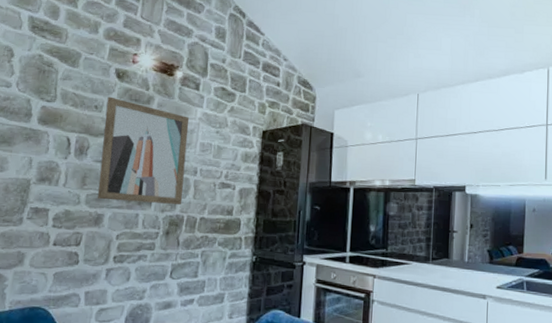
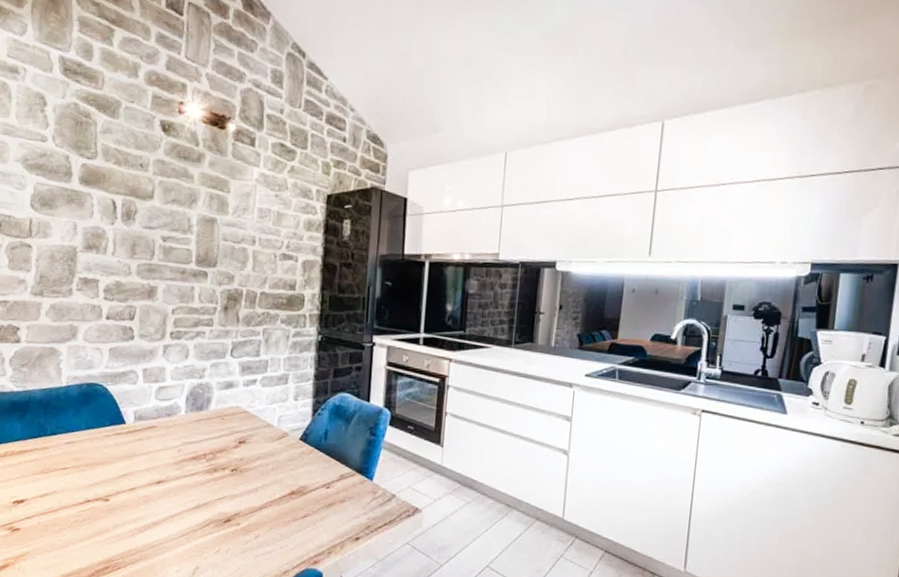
wall art: present [97,96,190,205] -> none [149,153,245,277]

